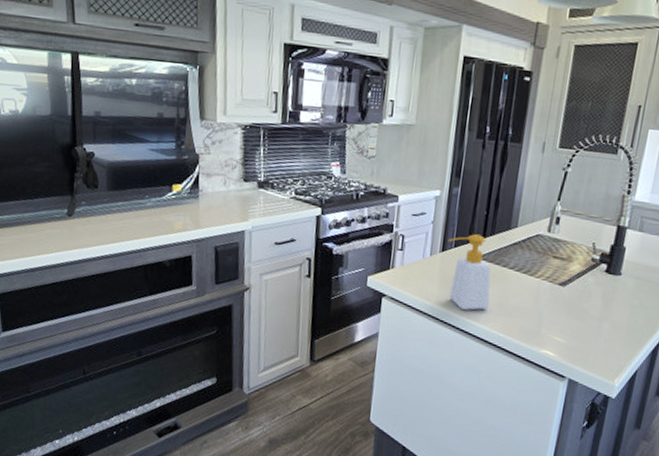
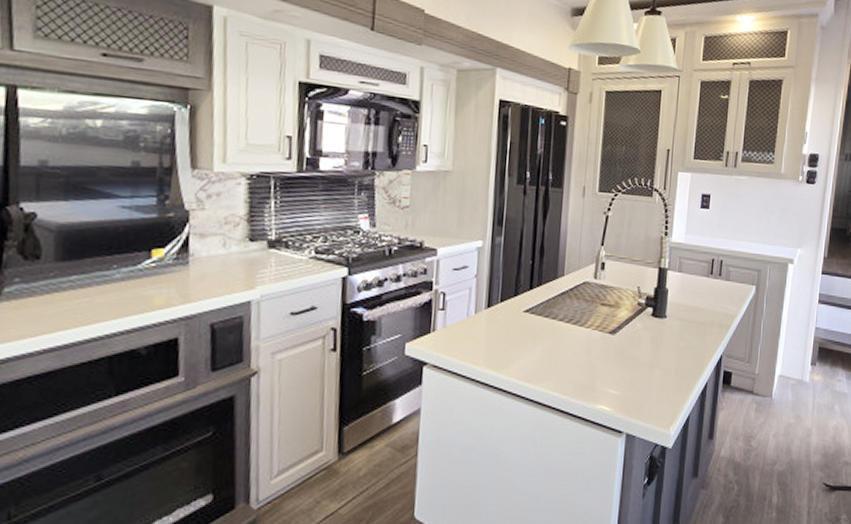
soap bottle: present [448,234,491,310] -> none [493,286,542,371]

